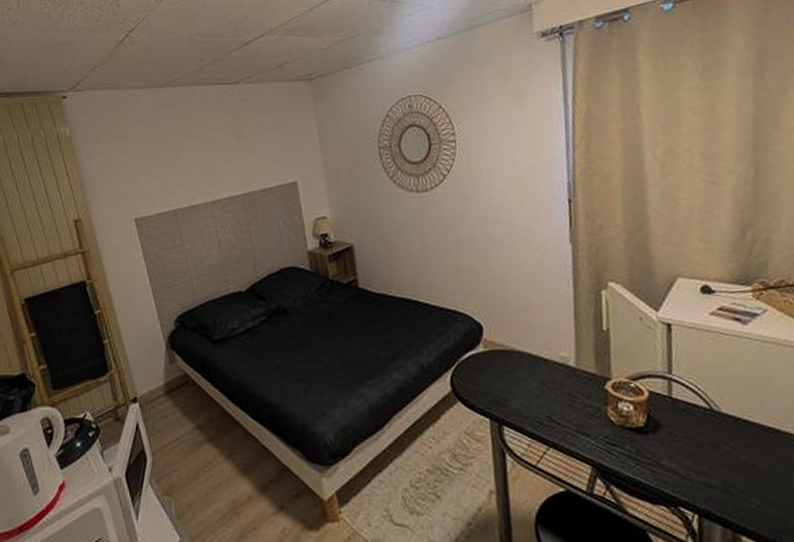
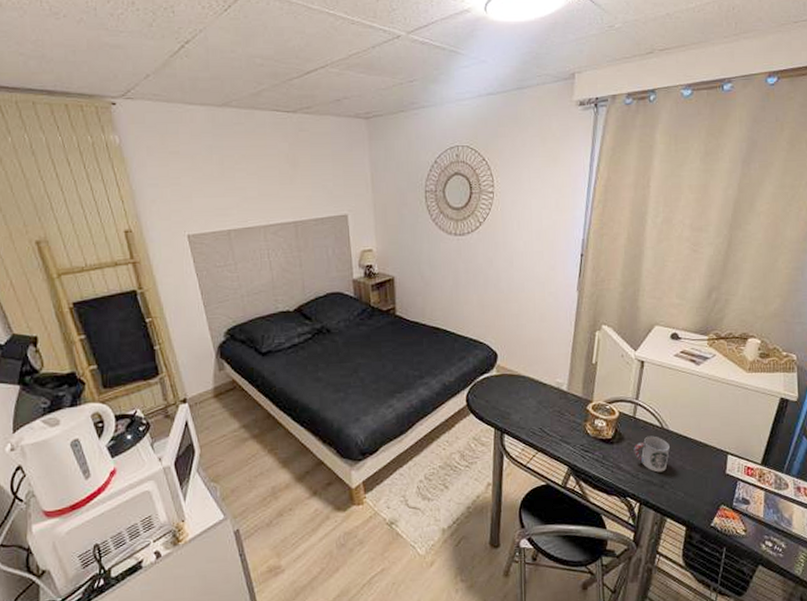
cup: none [676,421,728,471] -> present [633,436,670,473]

